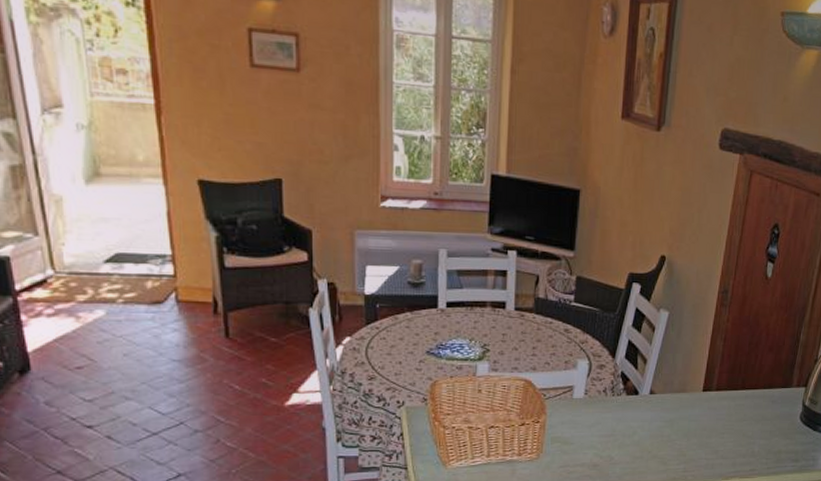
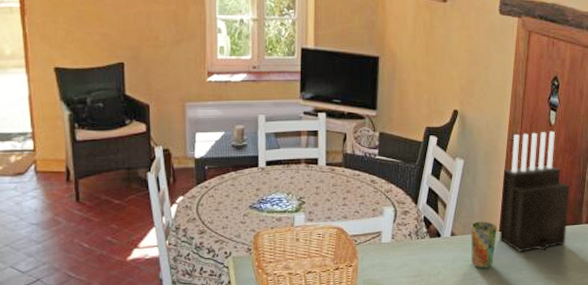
cup: none [670,380,701,430] -> present [471,221,497,269]
knife block: none [702,284,782,414] -> present [499,131,570,252]

